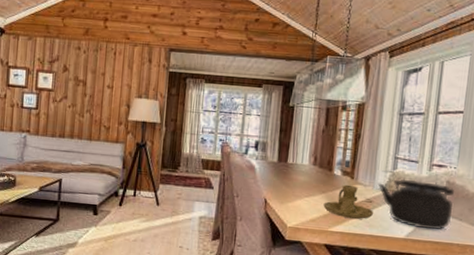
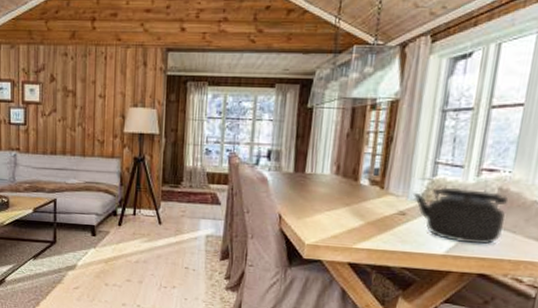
candle holder: present [323,184,374,219] -> none [347,195,408,234]

